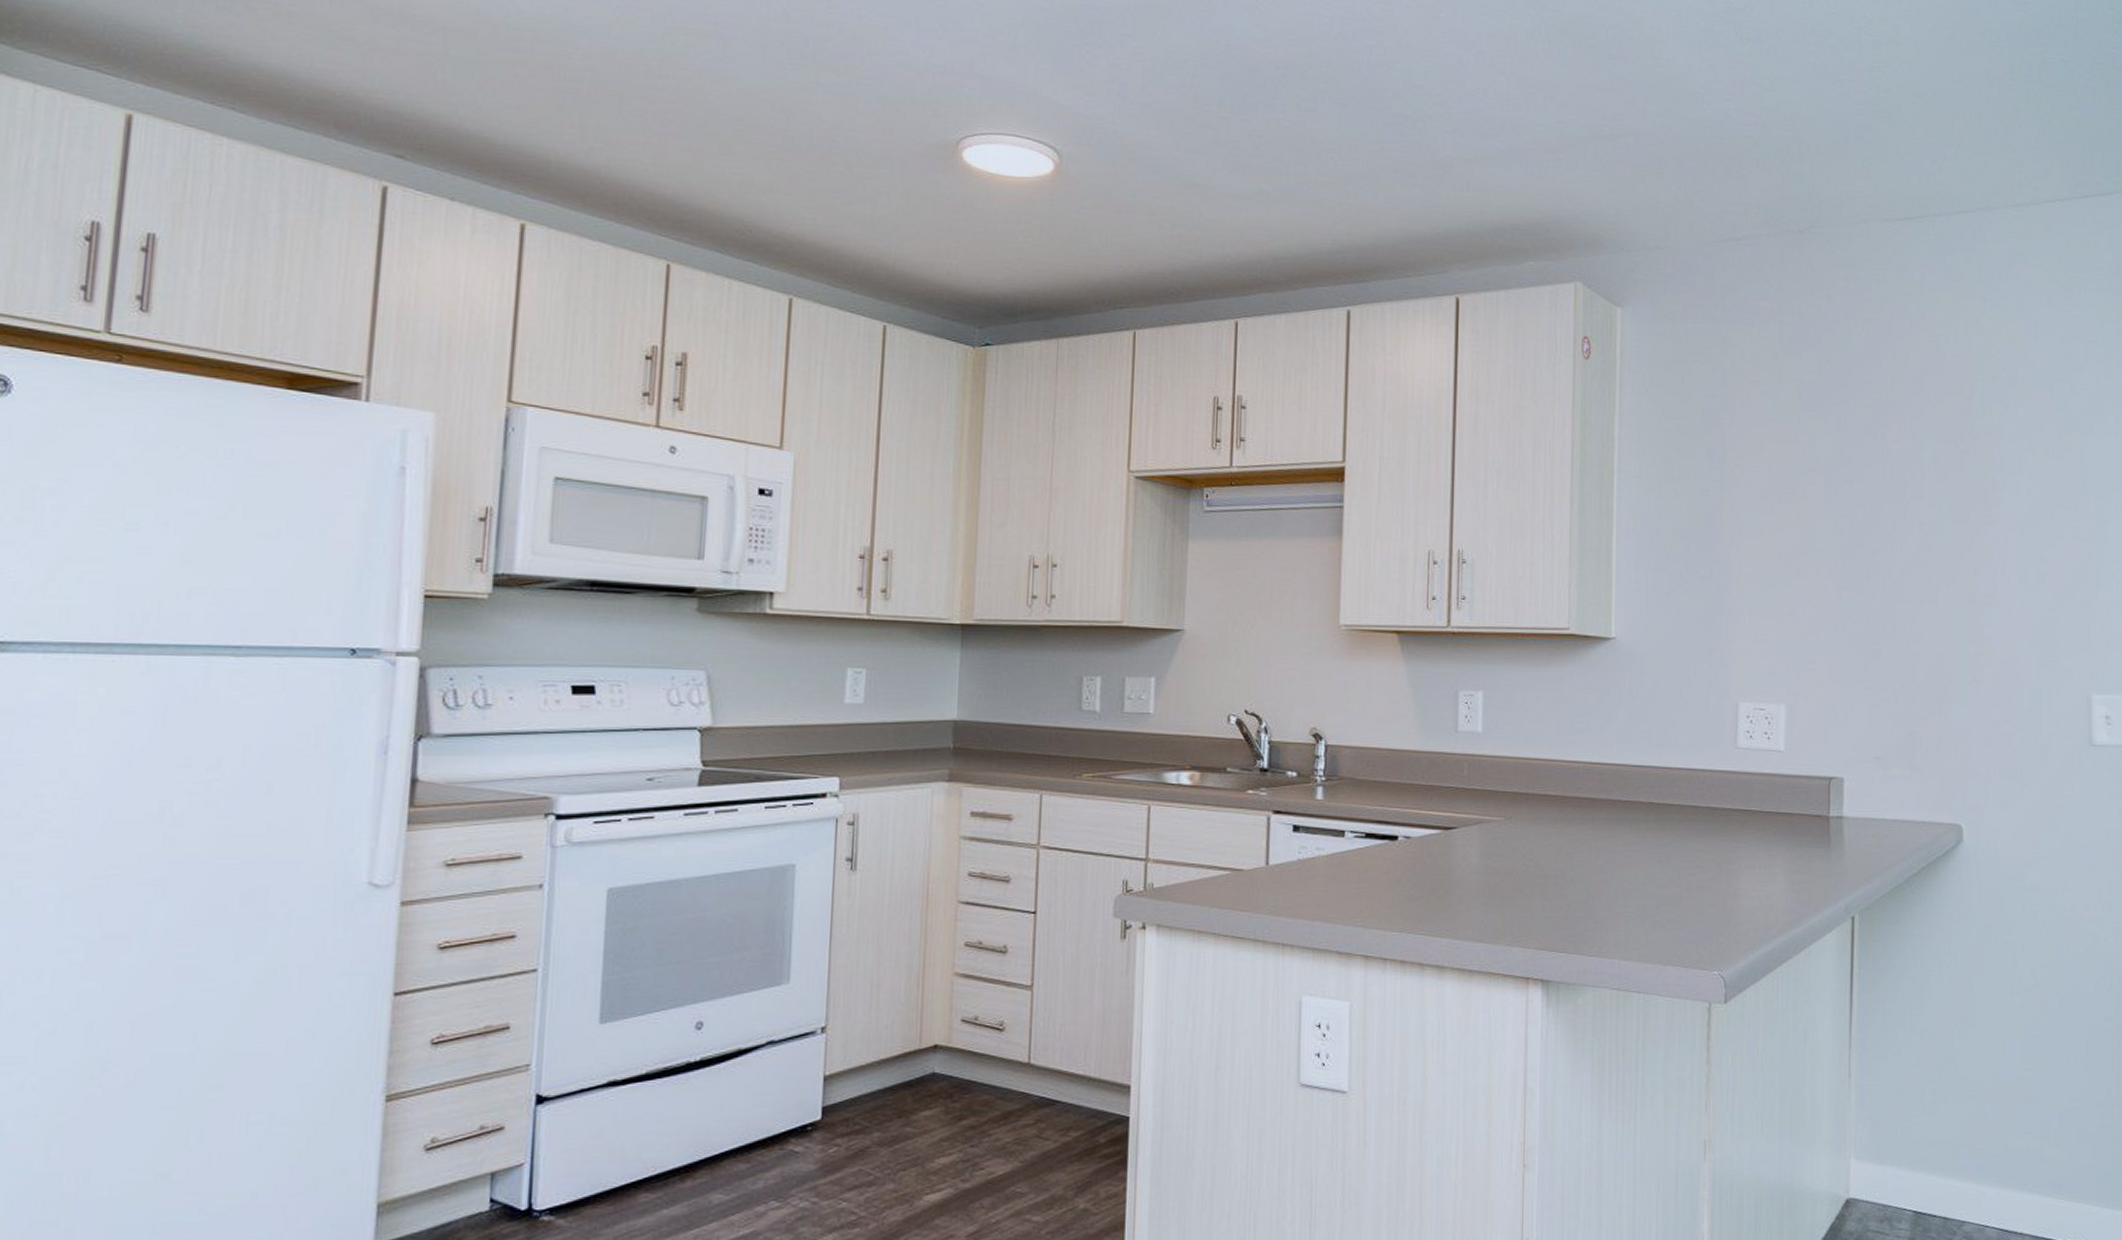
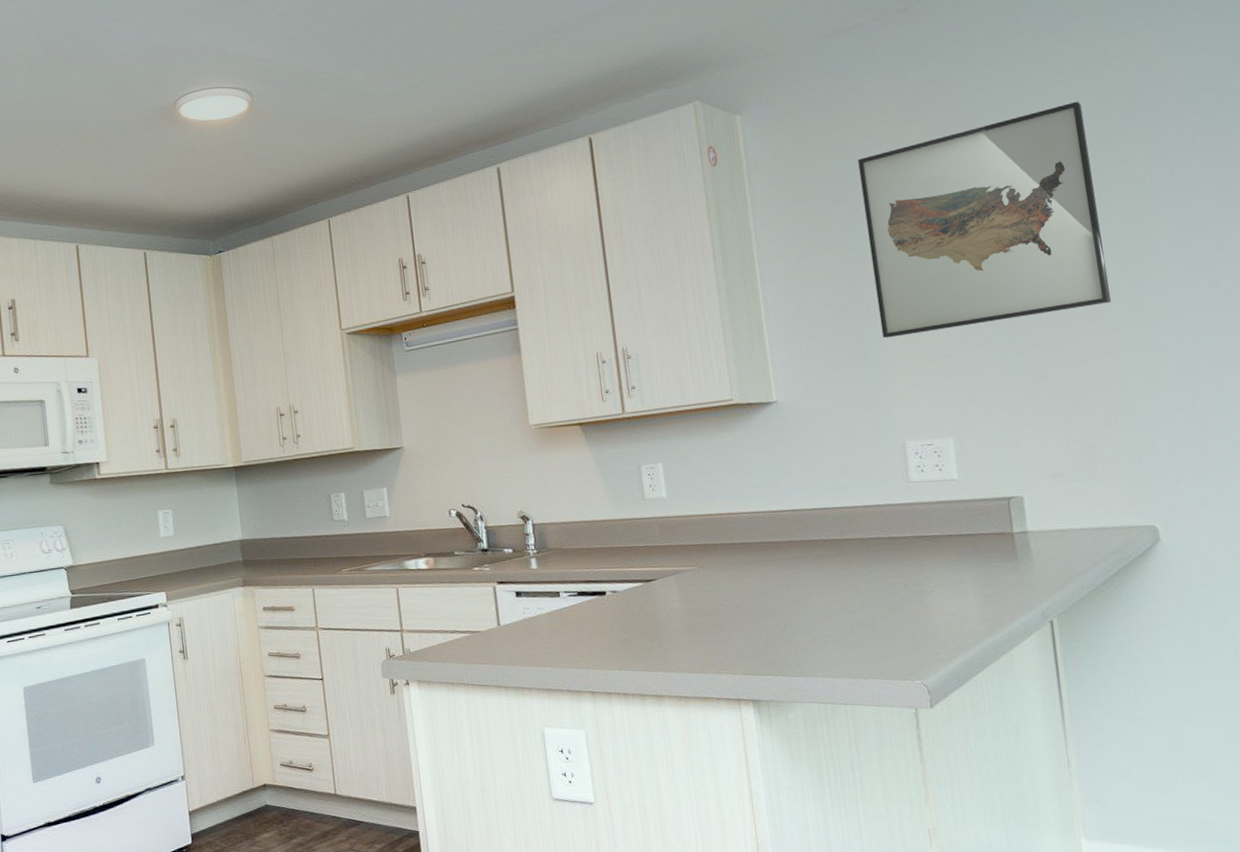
wall art: none [1731,366,1951,585] -> present [858,101,1112,338]

